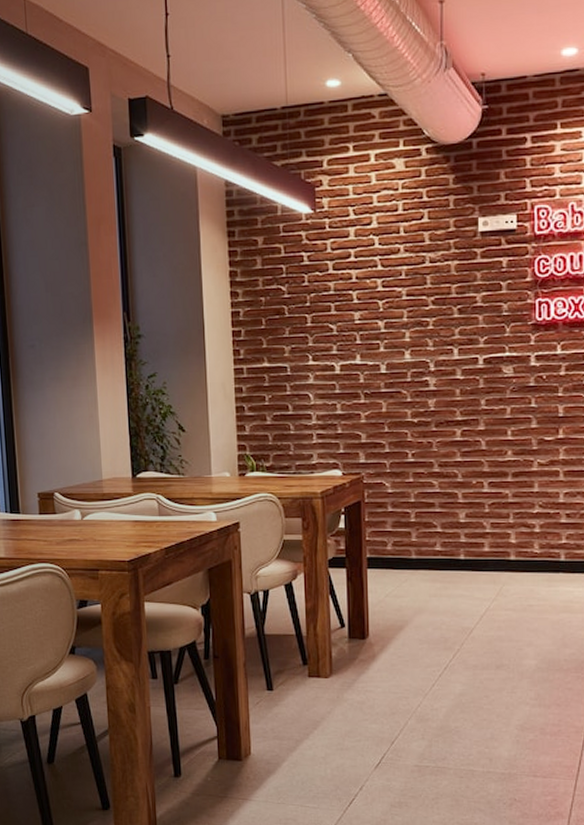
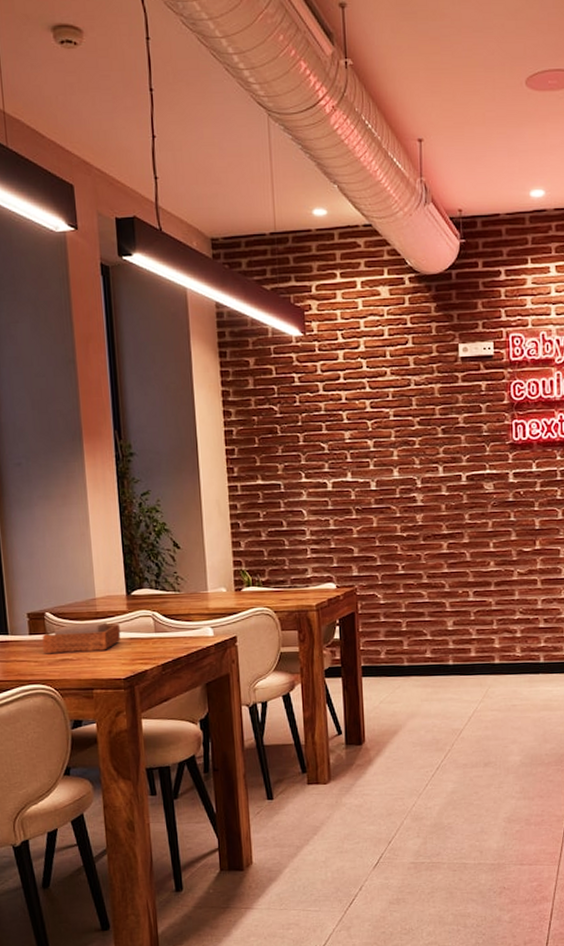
napkin holder: none [51,504,126,534] -> present [42,622,121,654]

